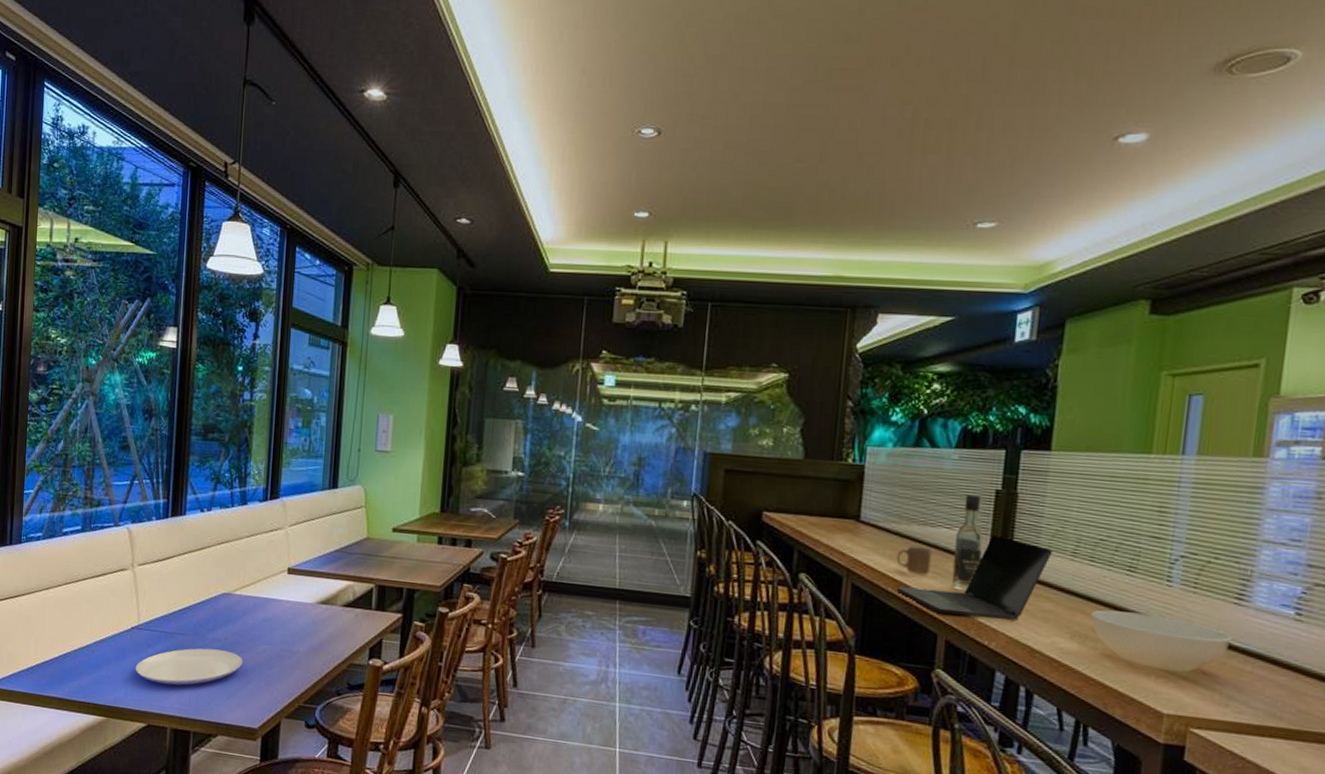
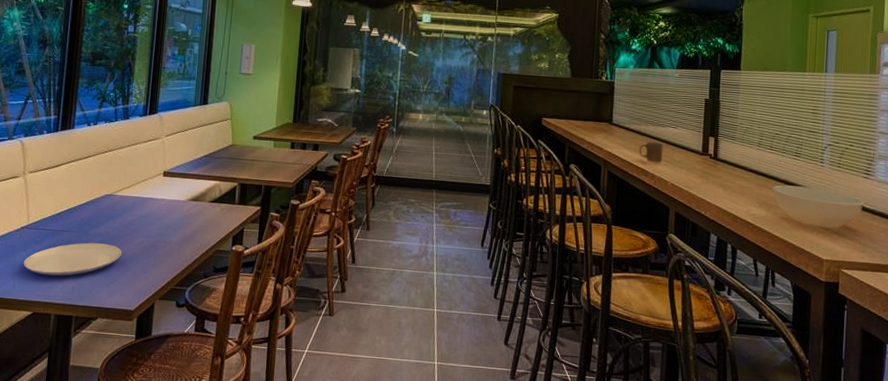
laptop: present [896,534,1053,621] -> none [639,132,745,195]
bottle: present [951,494,984,591] -> none [677,103,698,174]

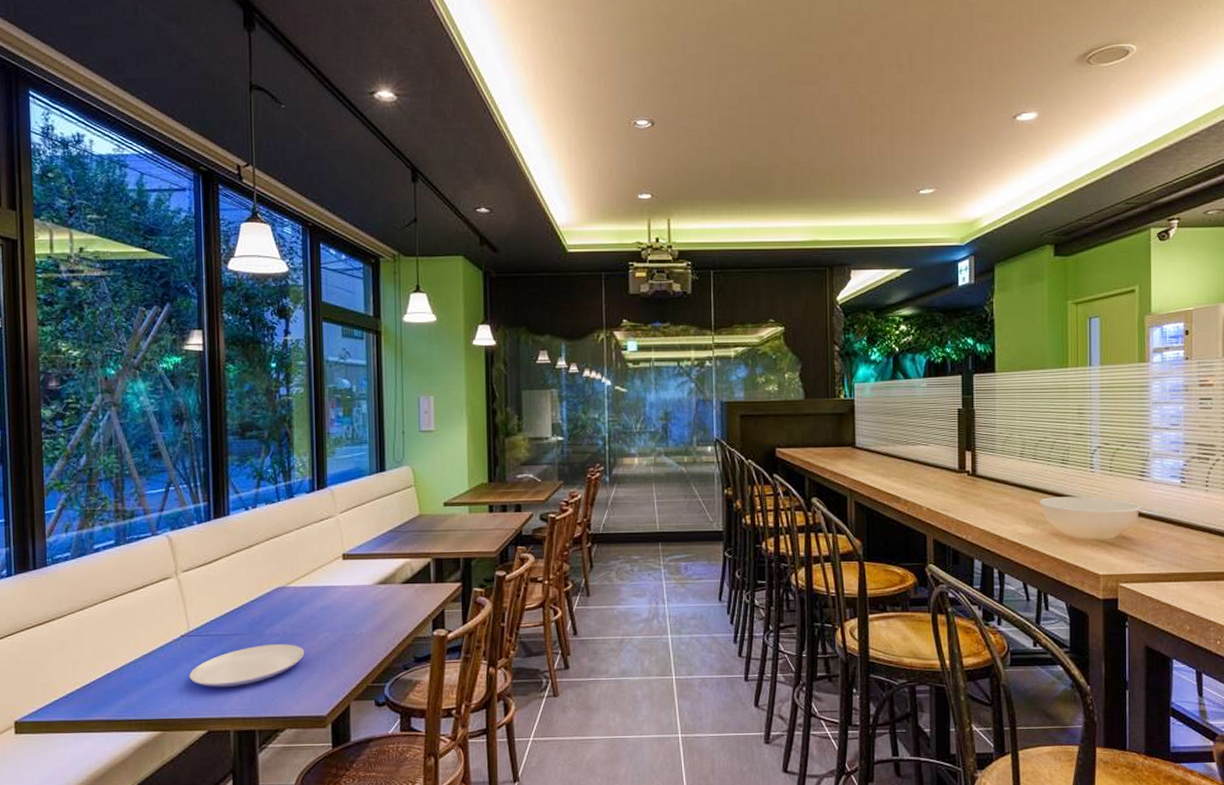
cup: present [639,141,663,163] -> none [888,463,915,487]

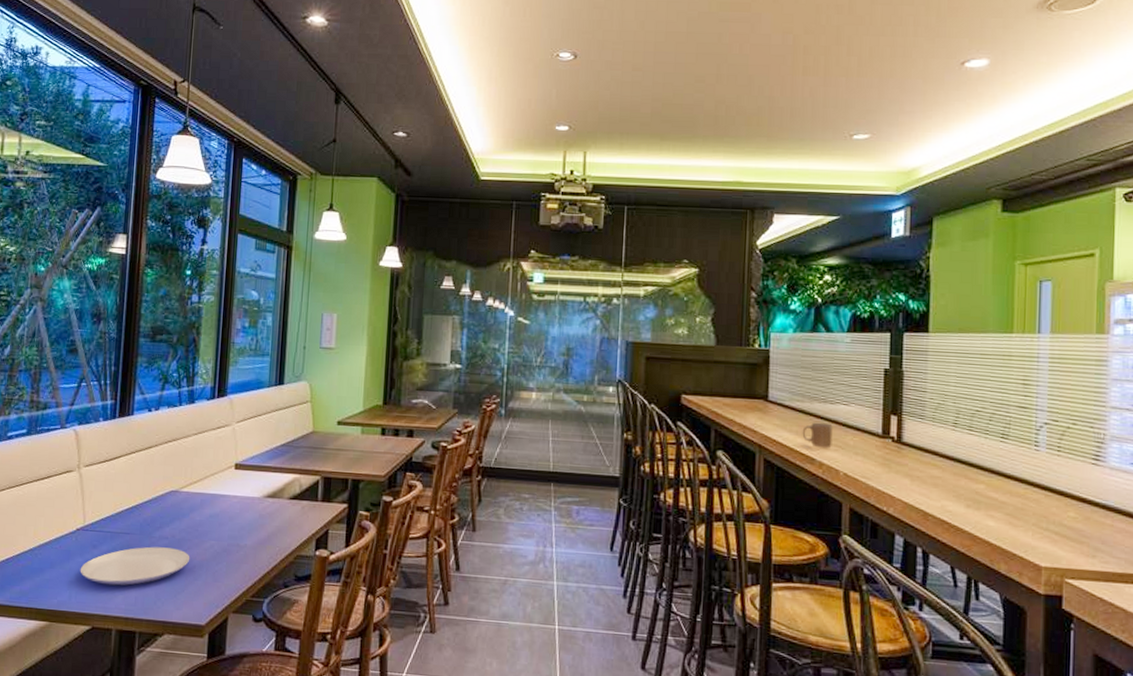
cup: none [888,463,915,487] -> present [802,422,833,449]
bowl: present [1039,496,1141,540] -> none [973,474,1094,528]

